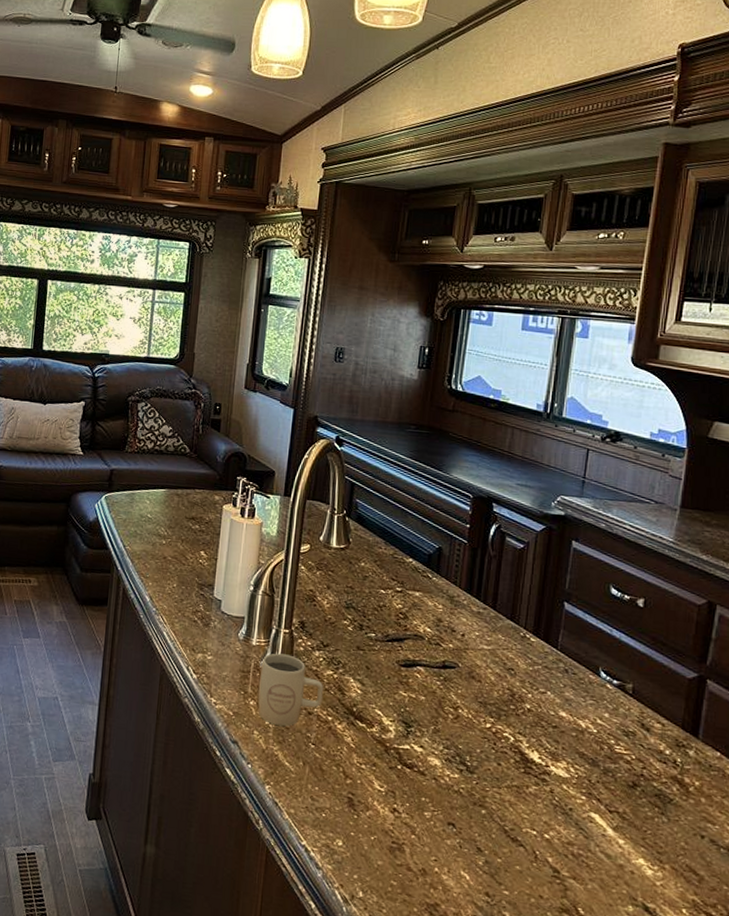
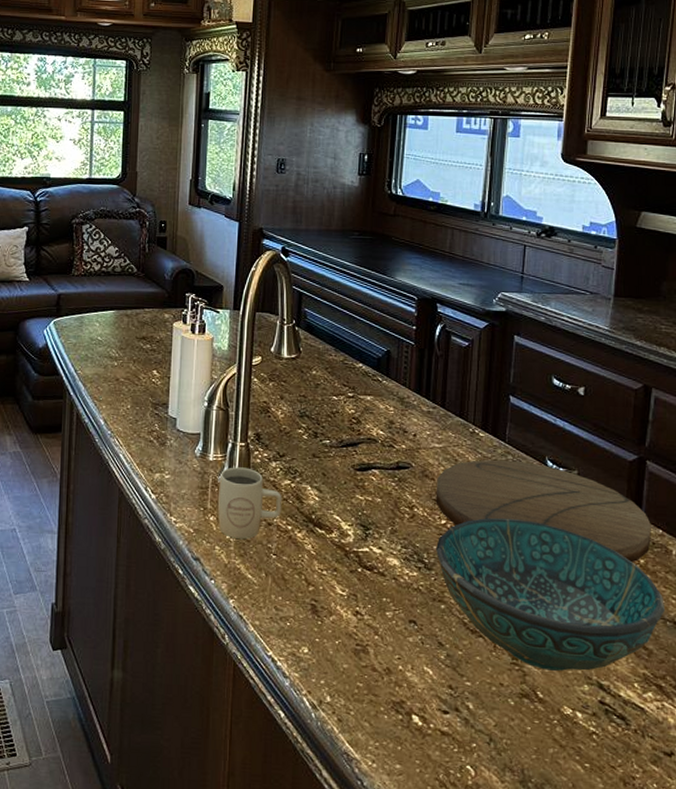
bowl: none [479,725,720,891] -> present [436,518,666,672]
cutting board: none [481,665,709,784] -> present [435,459,651,563]

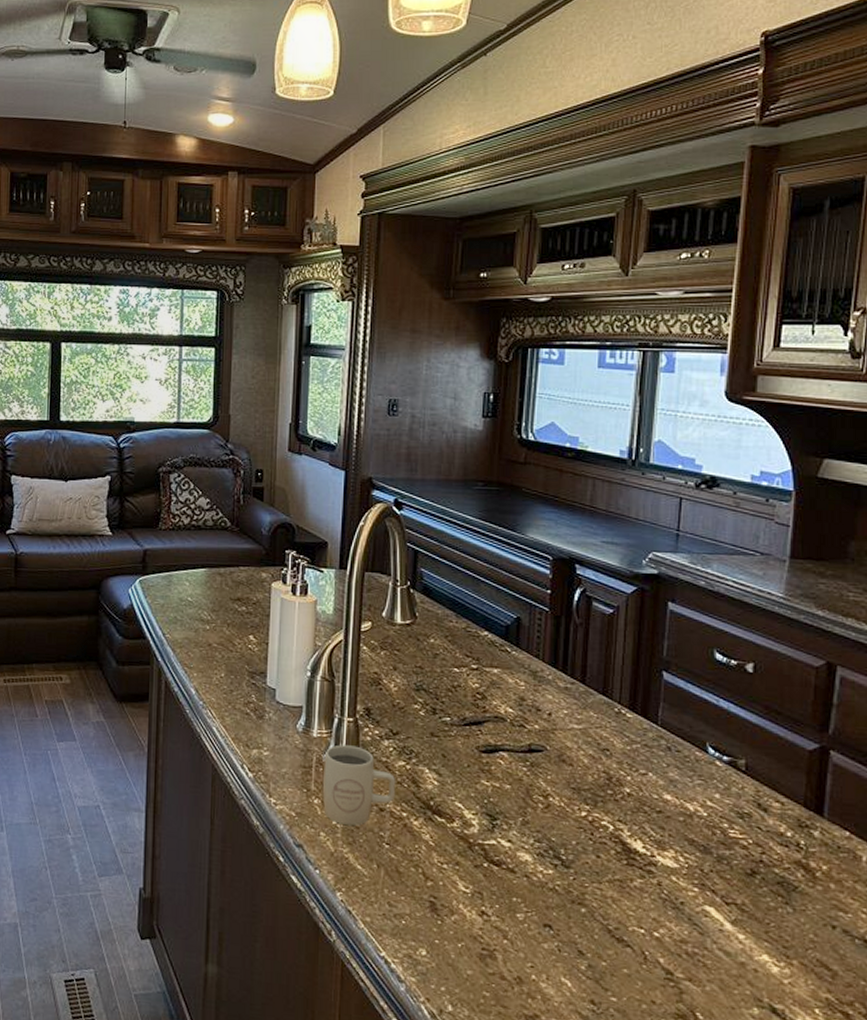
cutting board: present [435,459,651,563] -> none [574,744,836,869]
bowl: present [436,518,666,672] -> none [575,811,854,991]

